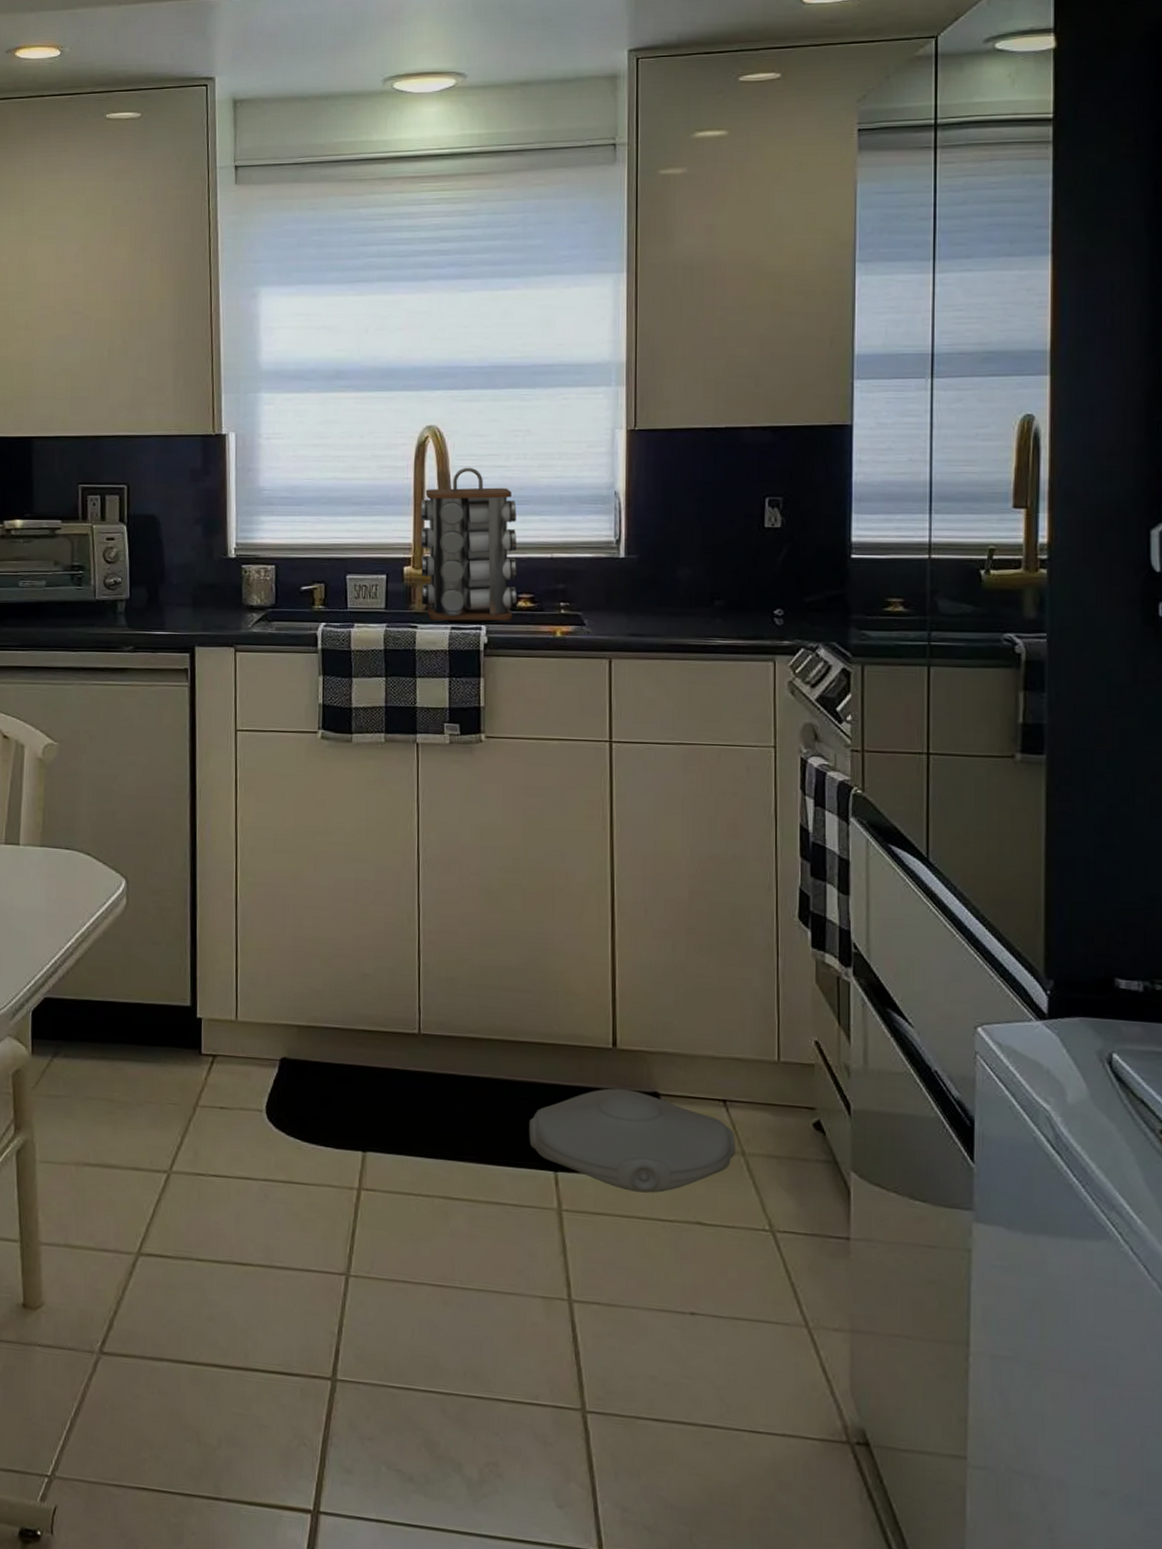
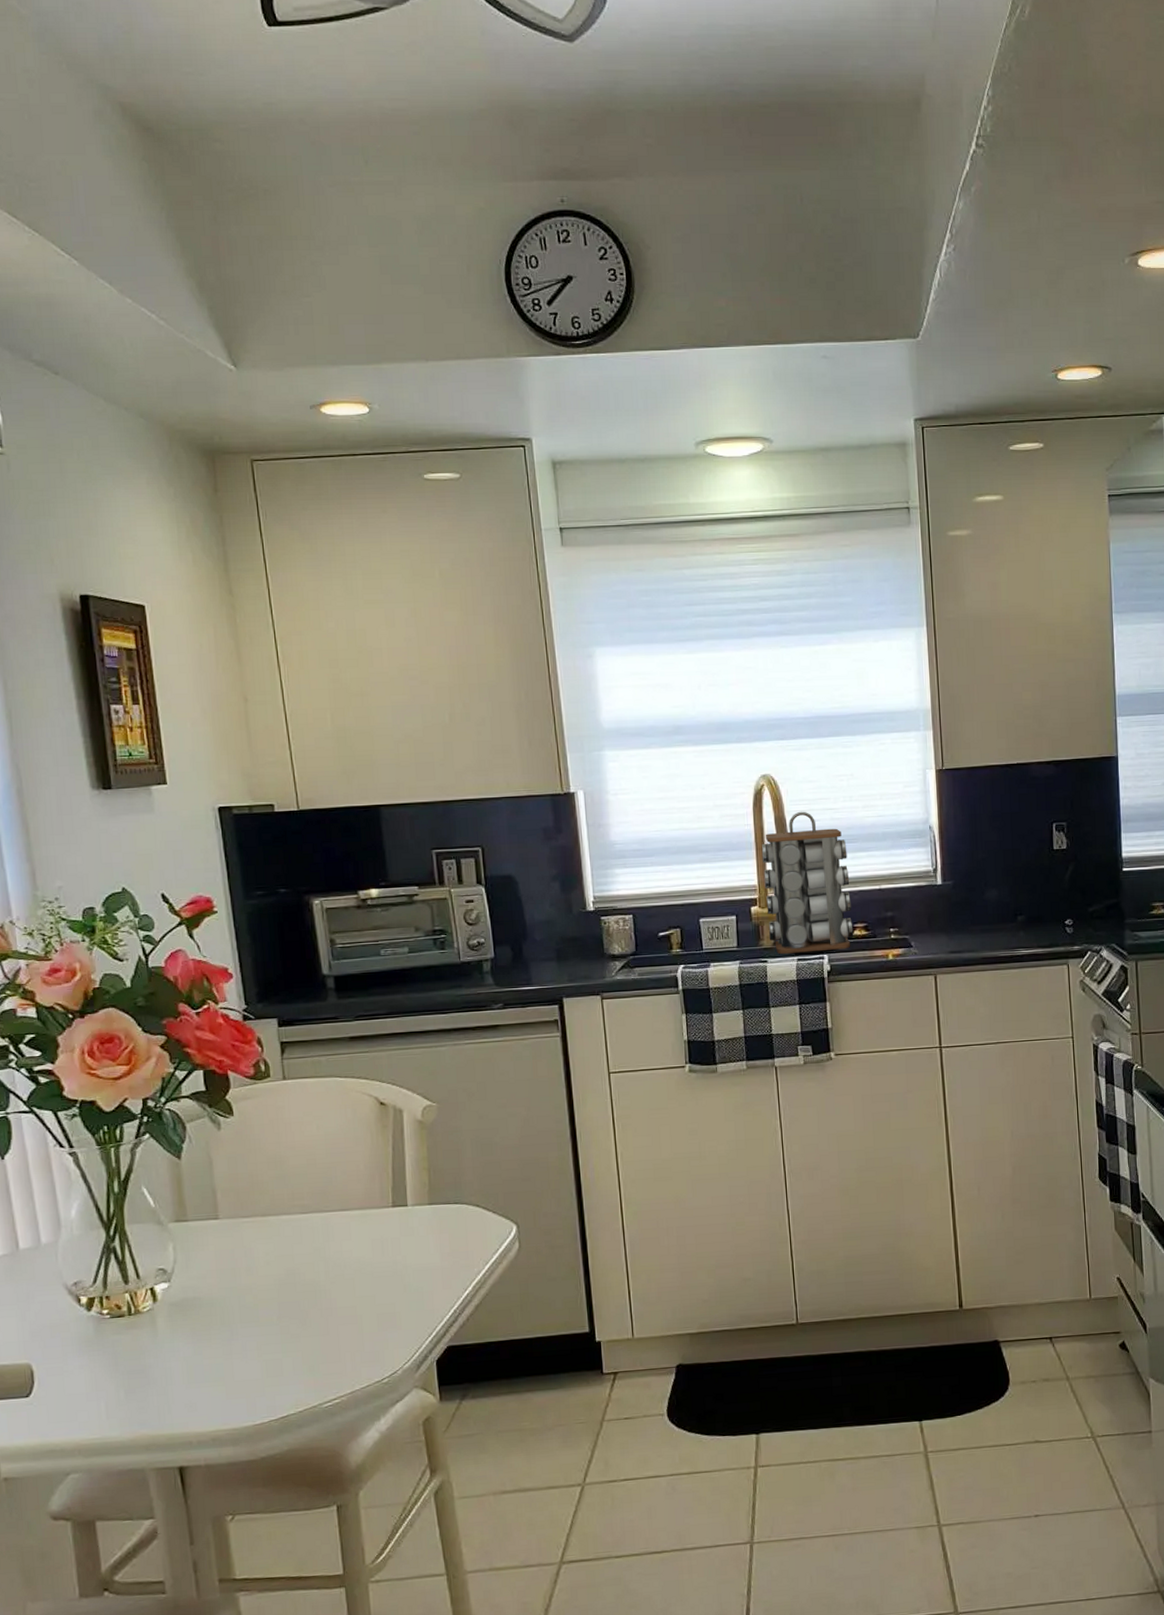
robot vacuum: present [529,1088,735,1194] -> none [896,1342,1062,1426]

